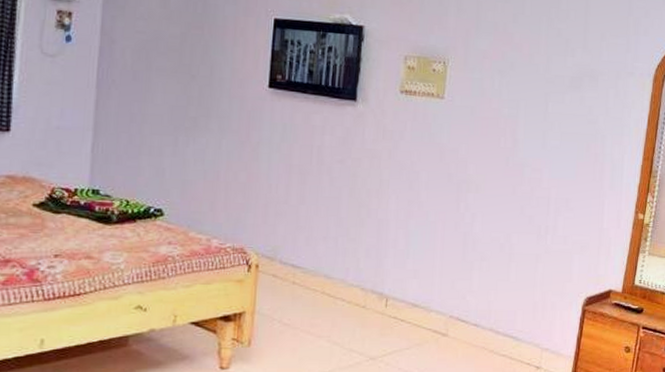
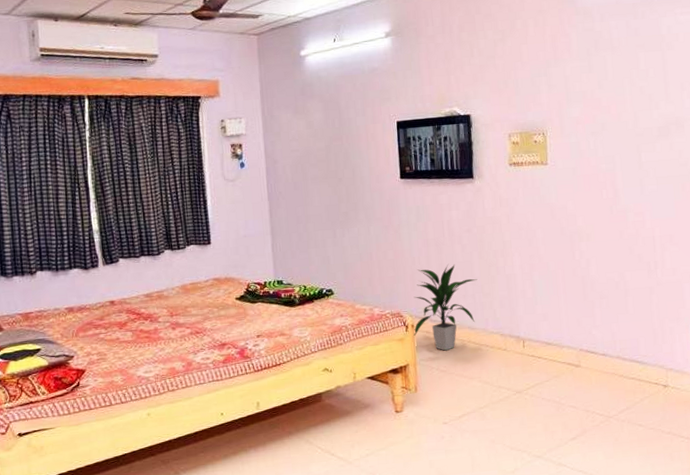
indoor plant: none [256,198,344,301] -> present [413,264,478,351]

